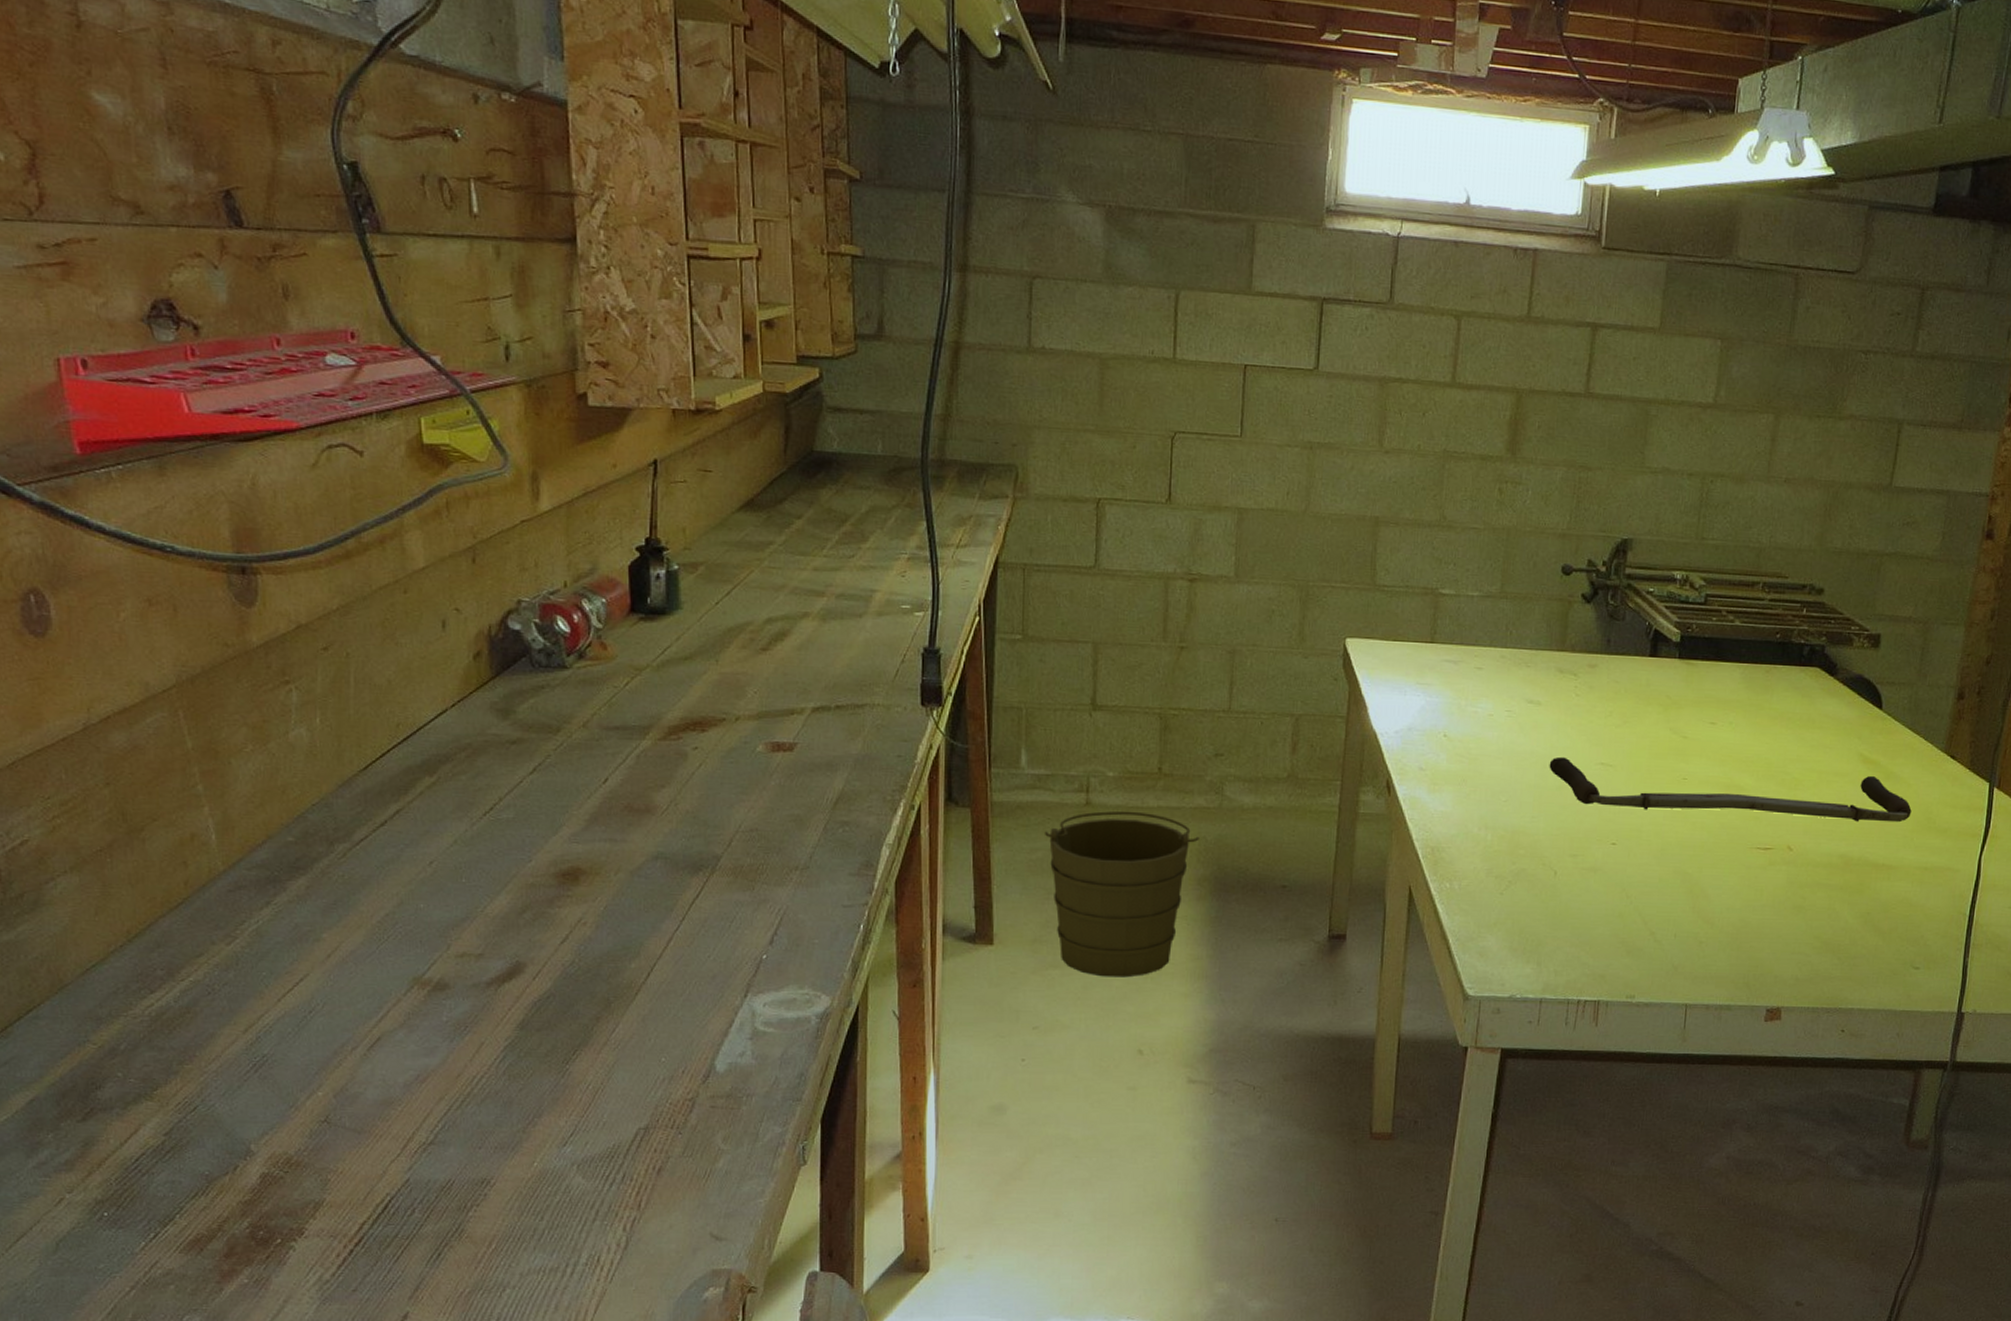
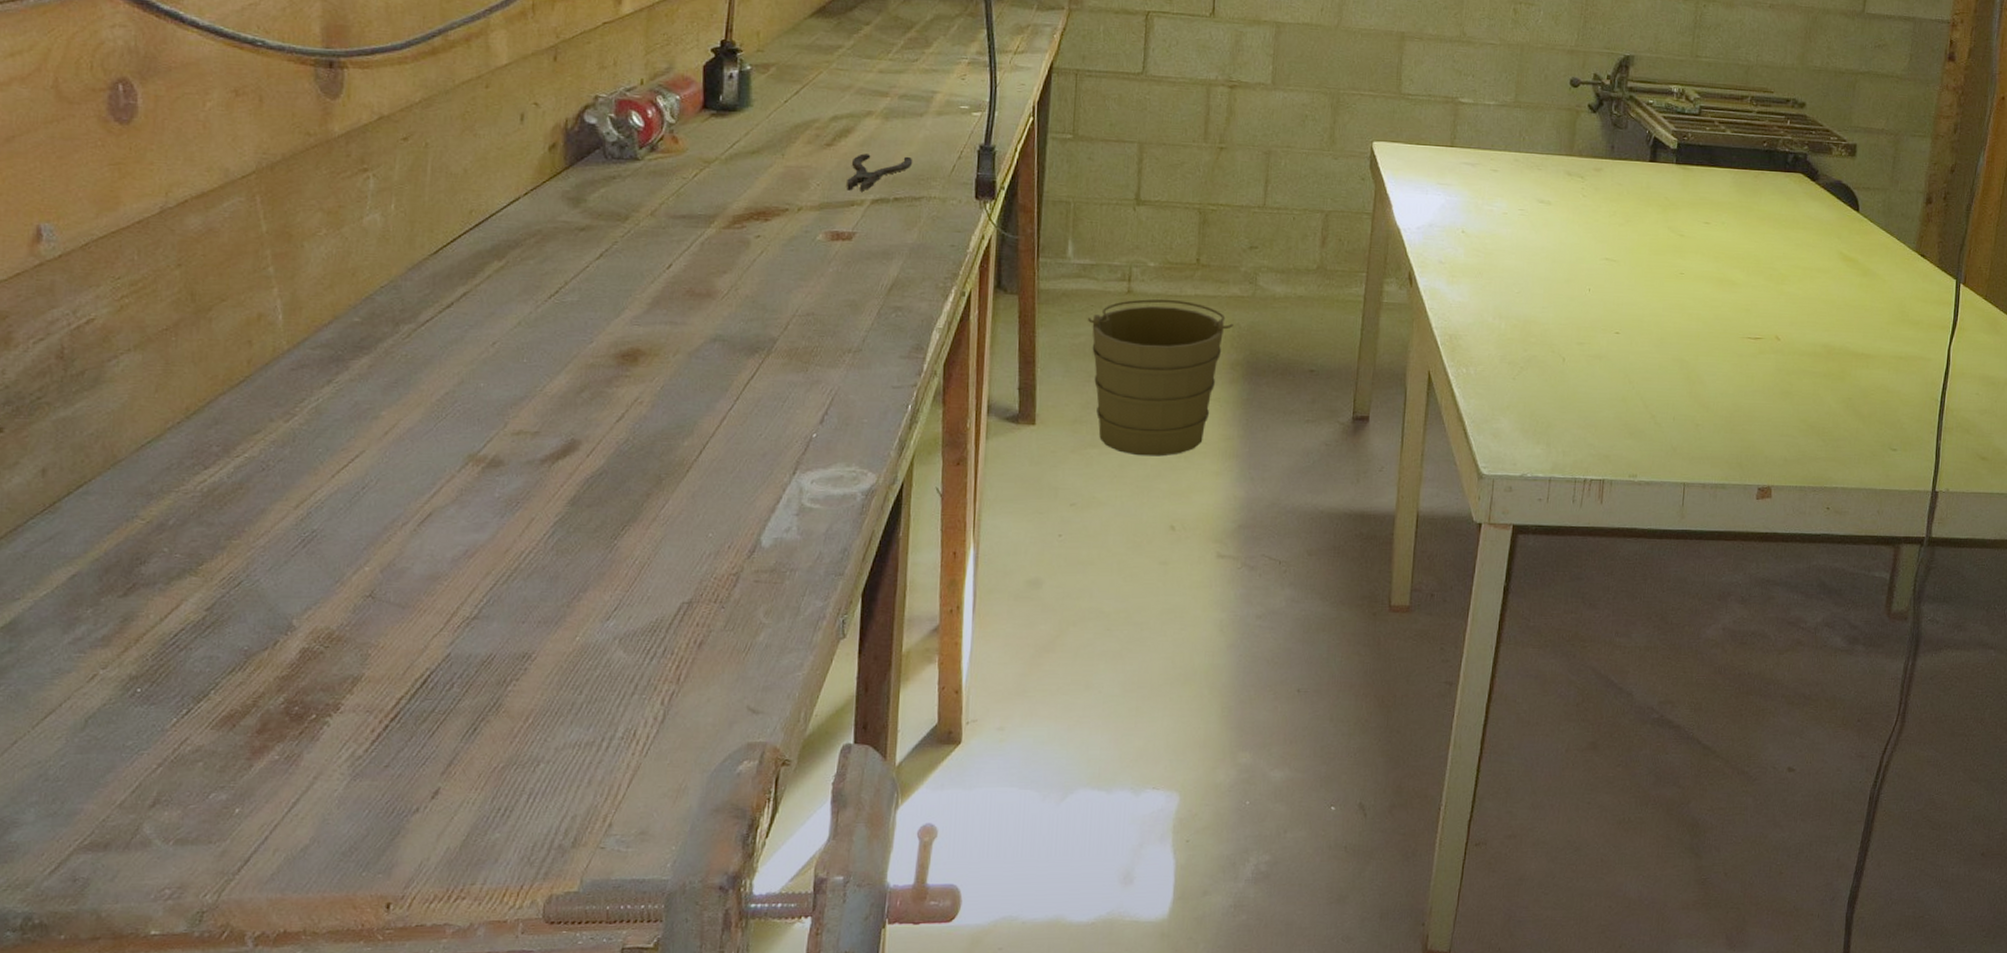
pliers: none [785,658,853,699] -> present [847,153,912,191]
saw: present [1549,756,1912,823] -> none [1558,252,1887,315]

